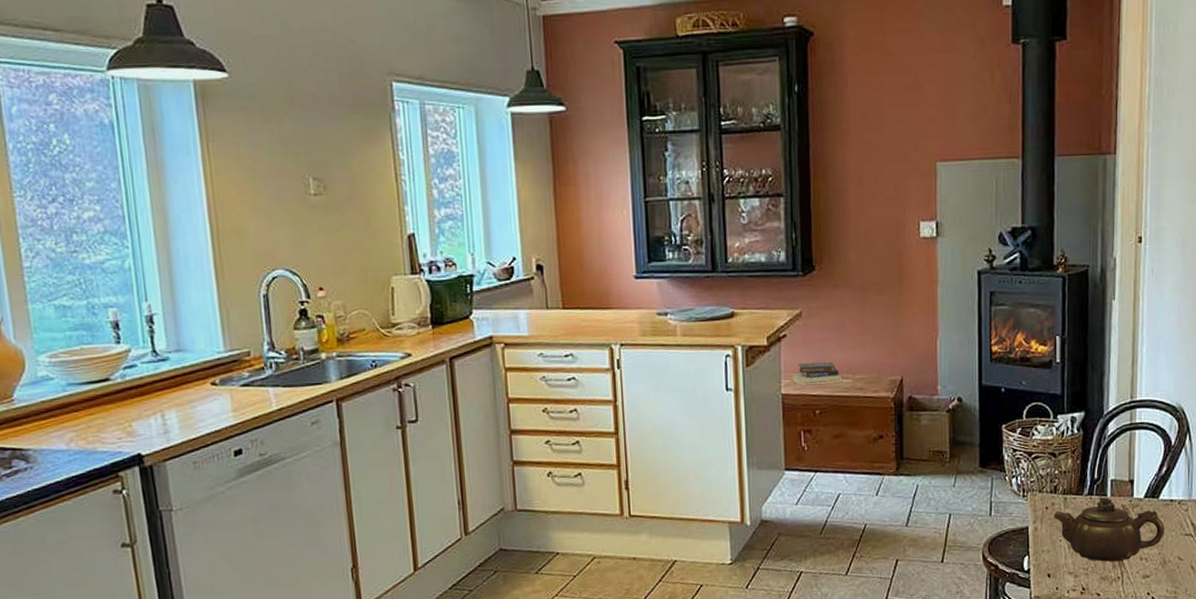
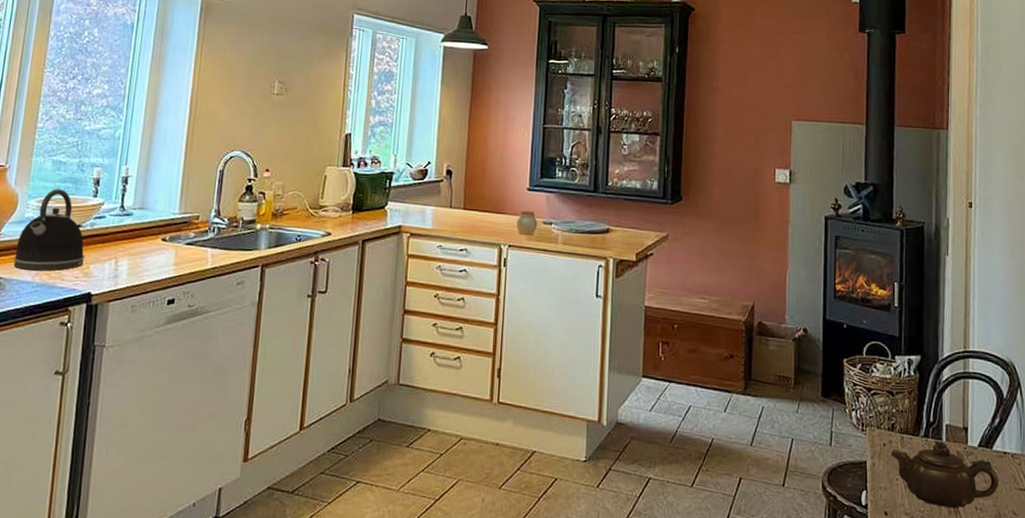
kettle: none [37,339,124,437] -> present [13,189,85,271]
jar: none [626,302,651,331] -> present [516,210,538,236]
books: present [791,361,842,387] -> none [655,280,699,303]

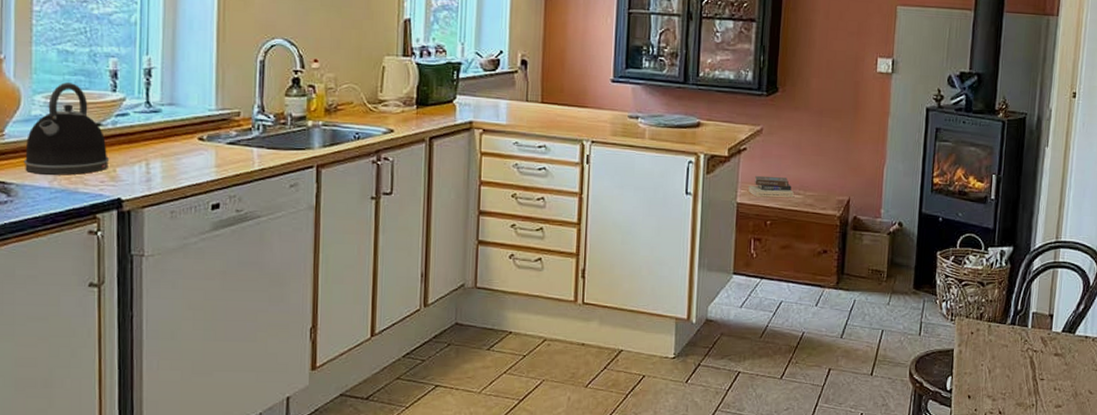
jar: present [516,210,538,236] -> none [600,103,623,131]
books: none [655,280,699,303] -> present [747,175,794,198]
teapot: present [890,440,999,509] -> none [977,327,1078,390]

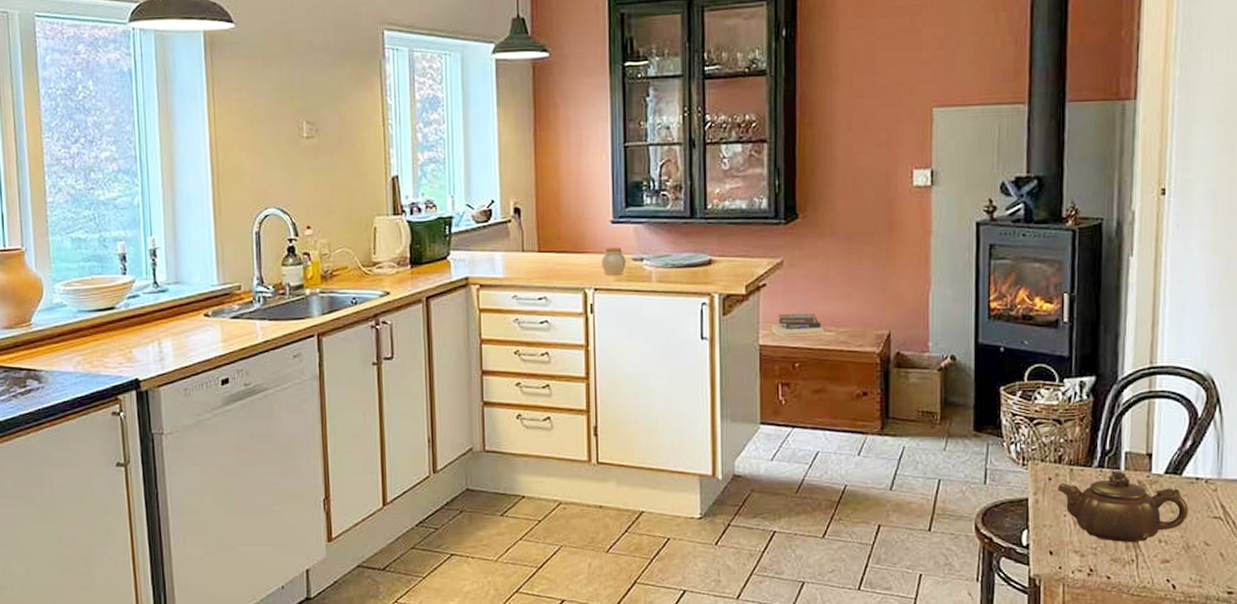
kettle: present [23,82,110,175] -> none [50,269,126,360]
jar: none [600,103,623,131] -> present [602,247,626,276]
teapot: none [977,327,1078,390] -> present [1057,470,1188,543]

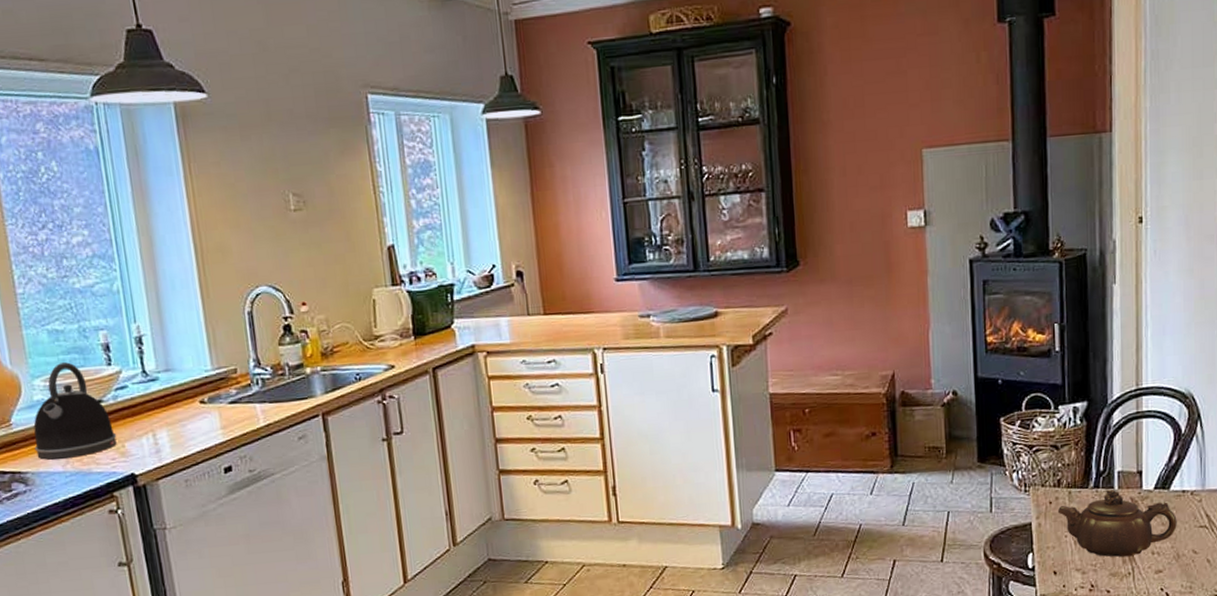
kettle: none [50,269,126,360] -> present [33,362,117,460]
jar: present [602,247,626,276] -> none [608,304,633,335]
books: present [770,313,824,339] -> none [779,358,831,386]

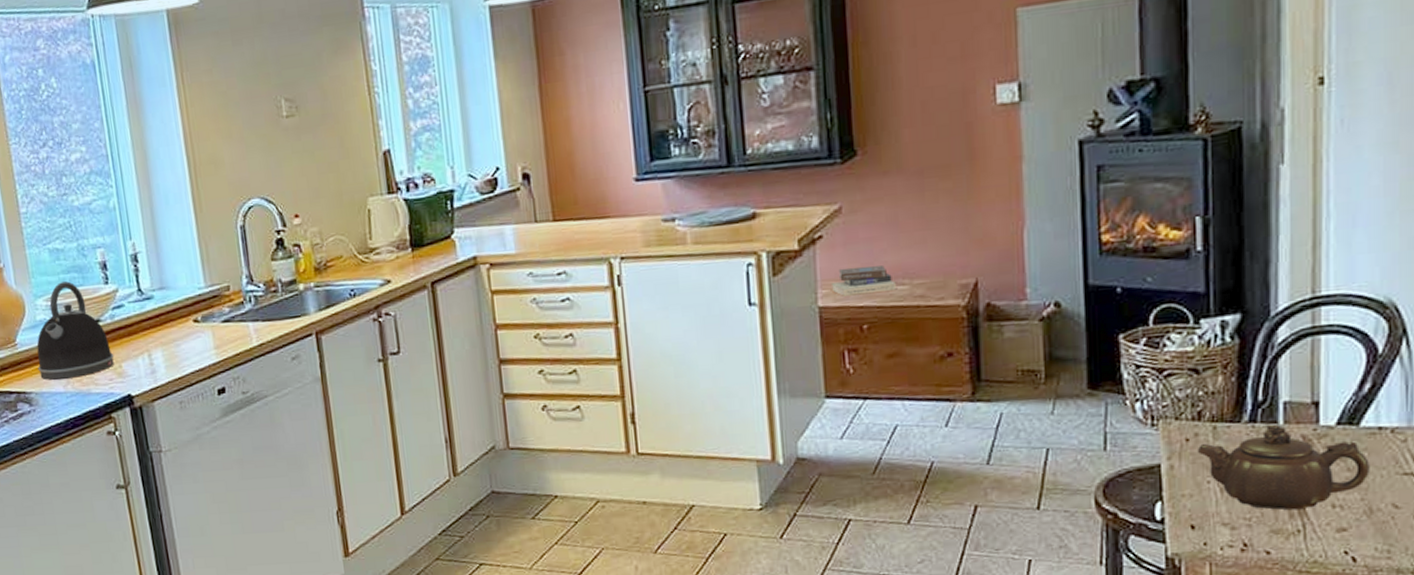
books: none [779,358,831,386] -> present [831,265,896,298]

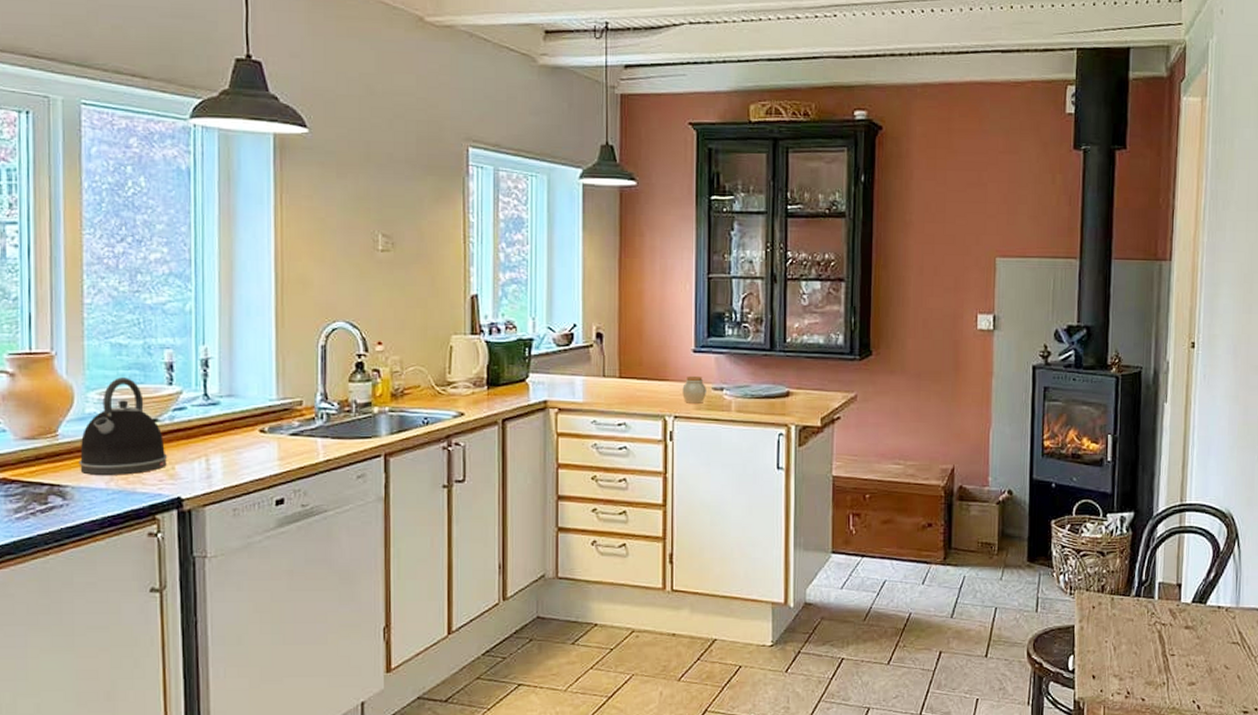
jar: none [626,207,656,242] -> present [682,375,706,405]
books: present [831,265,896,298] -> none [843,446,893,470]
teapot: present [1197,424,1369,510] -> none [1099,599,1211,667]

